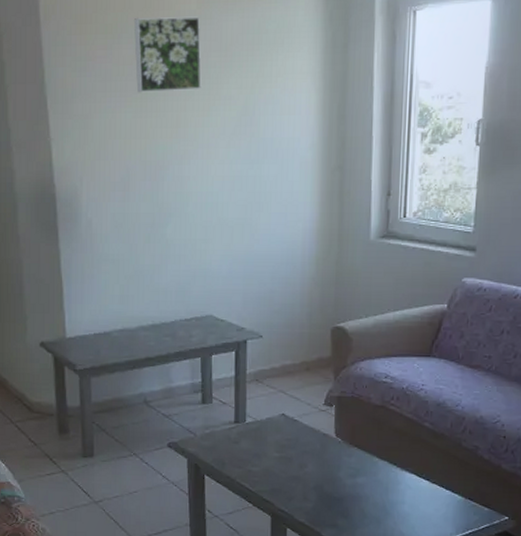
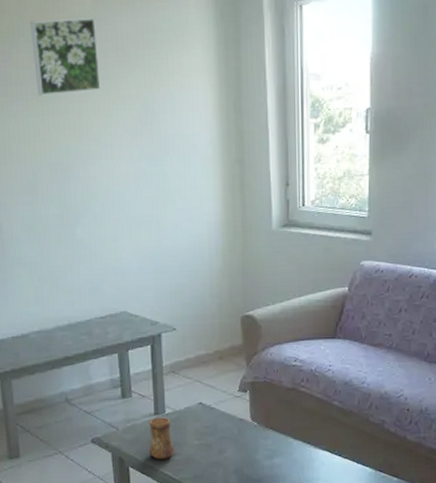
cup: none [226,426,254,470] -> present [149,417,175,459]

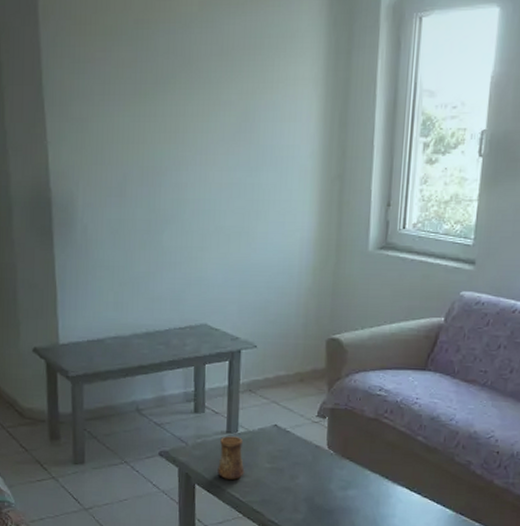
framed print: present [31,18,101,96] -> none [134,19,202,97]

